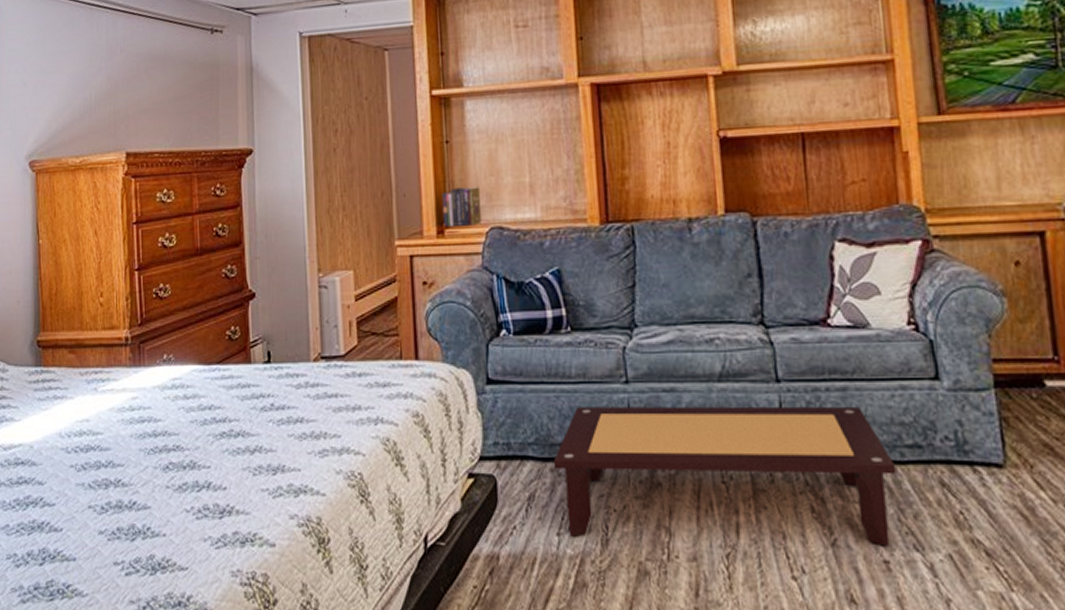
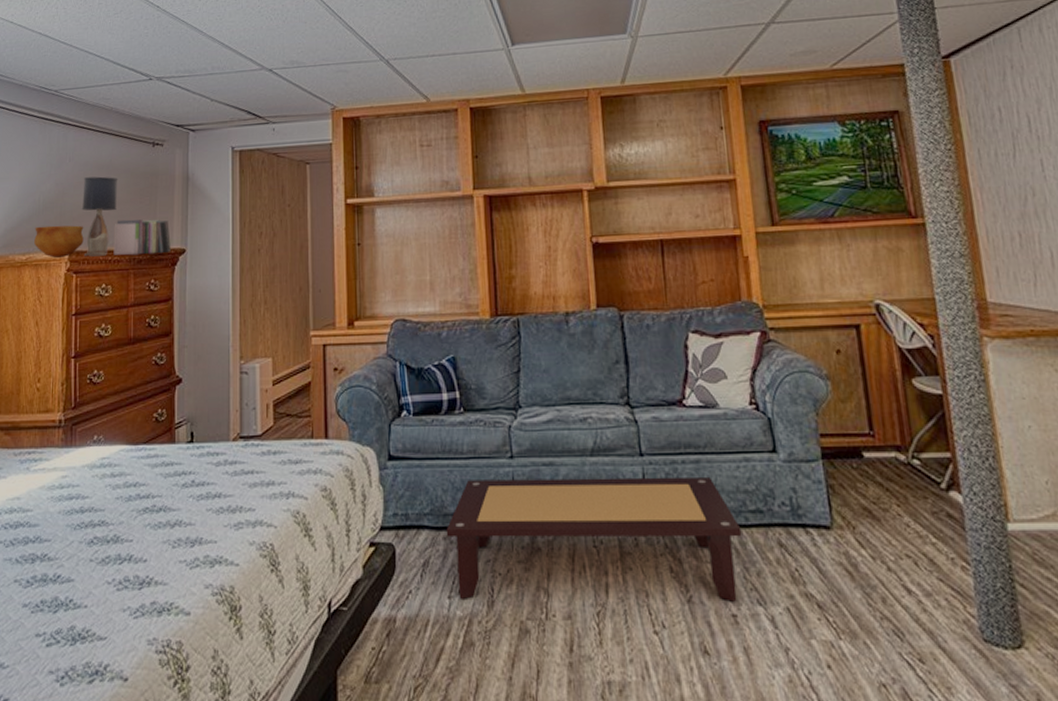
bowl: none [87,124,141,161] -> present [34,225,84,259]
table lamp: none [136,68,175,159] -> present [81,176,118,257]
books: none [173,116,236,157] -> present [113,219,171,256]
books: present [441,187,481,227] -> none [353,284,387,319]

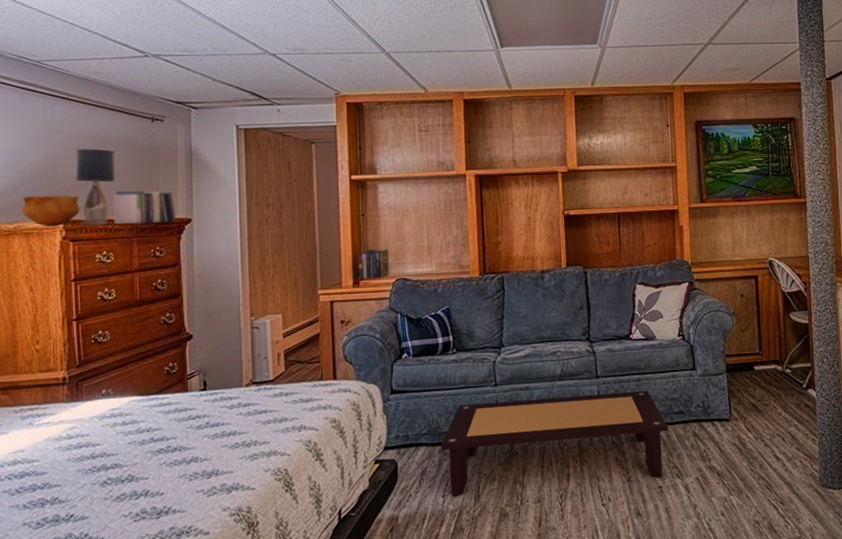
books: none [353,284,387,319] -> present [357,249,389,279]

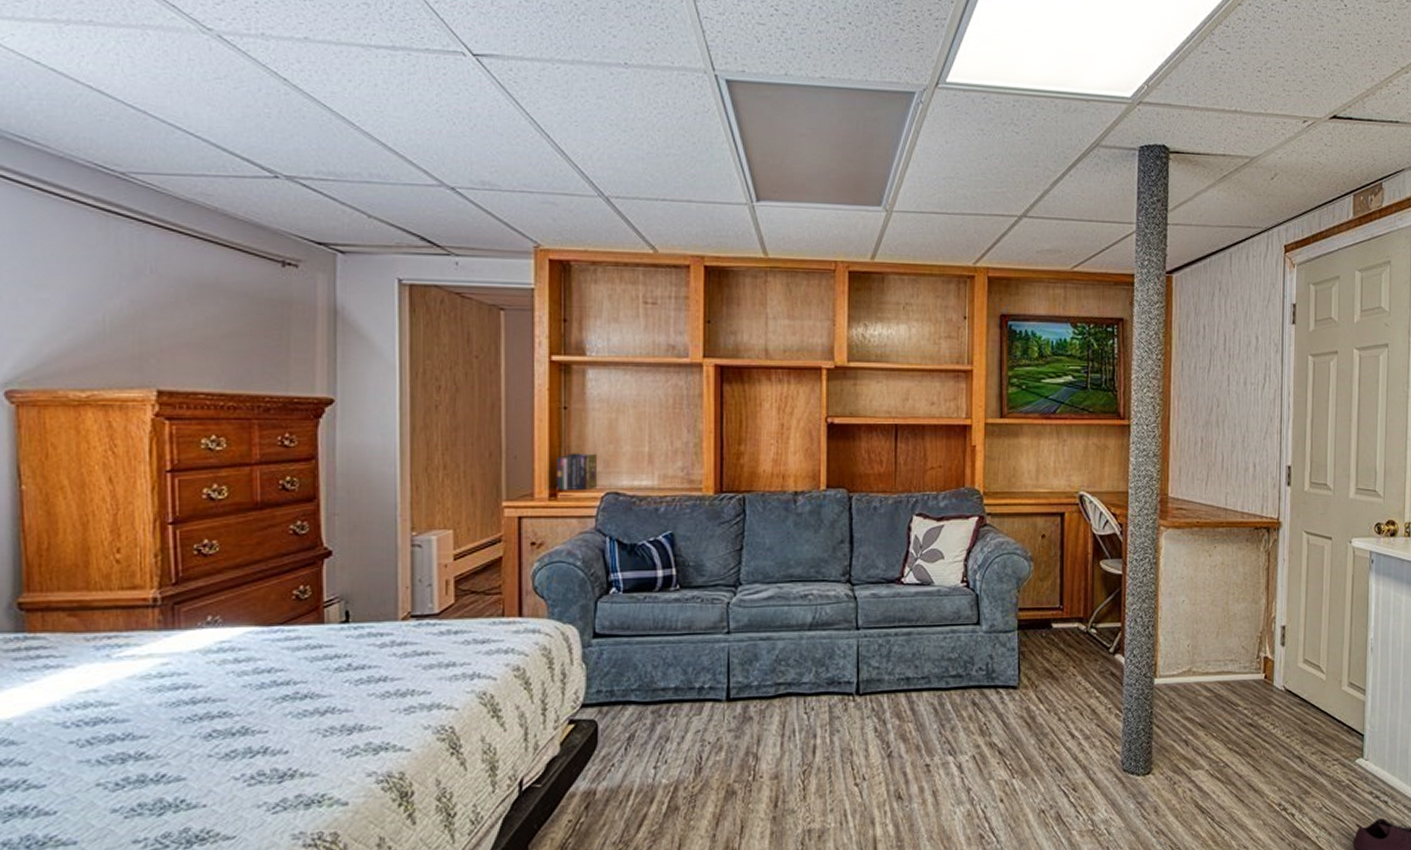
bowl: present [22,195,80,227] -> none [99,355,180,399]
table lamp: present [75,148,115,226] -> none [173,297,231,400]
books: present [113,190,176,225] -> none [226,356,312,403]
coffee table: present [440,391,668,497] -> none [654,647,942,768]

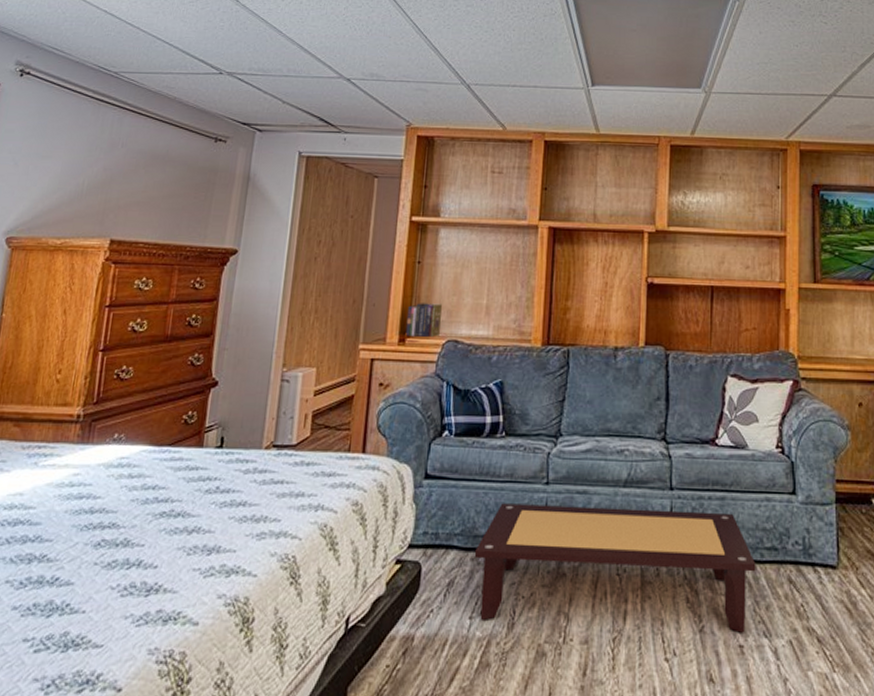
coffee table: none [654,647,942,768] -> present [474,503,756,633]

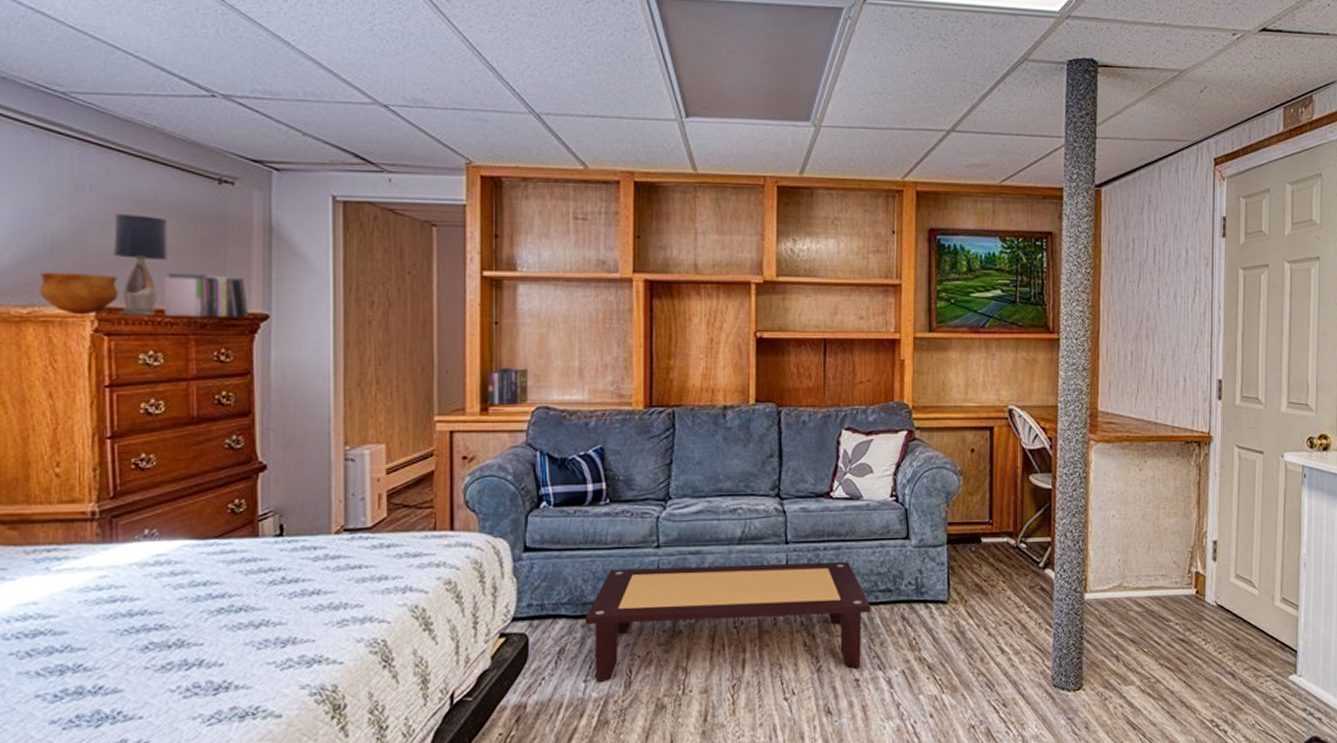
bowl: none [72,211,130,247] -> present [40,272,118,315]
table lamp: none [127,165,174,248] -> present [112,214,168,316]
books: none [159,213,223,252] -> present [164,272,248,318]

